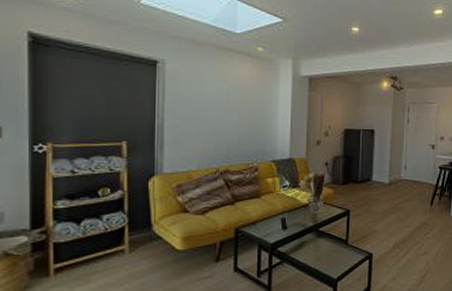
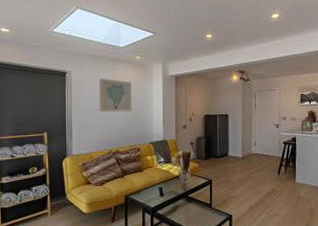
wall art: none [205,73,250,120] -> present [99,79,132,112]

